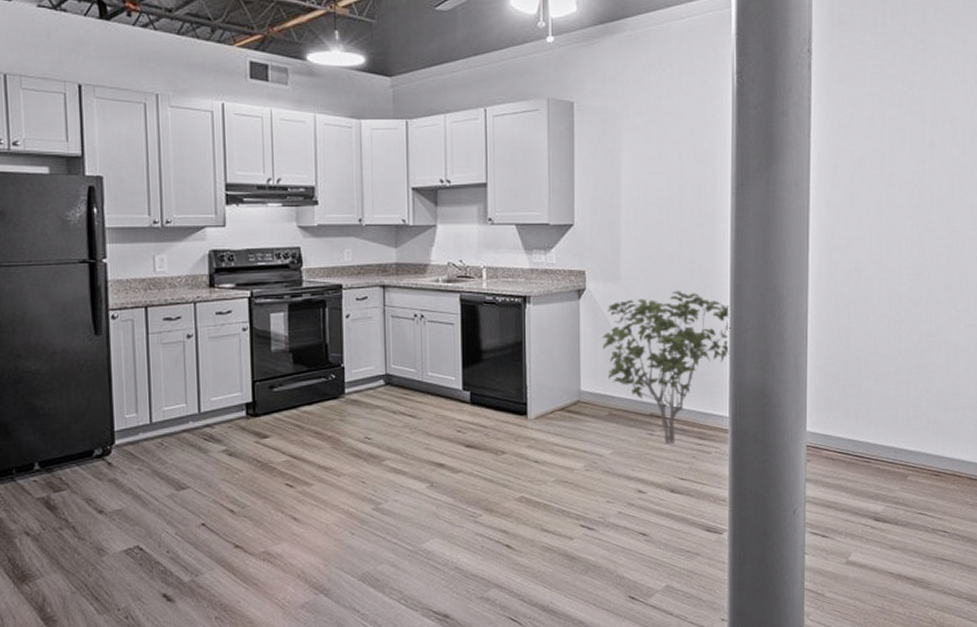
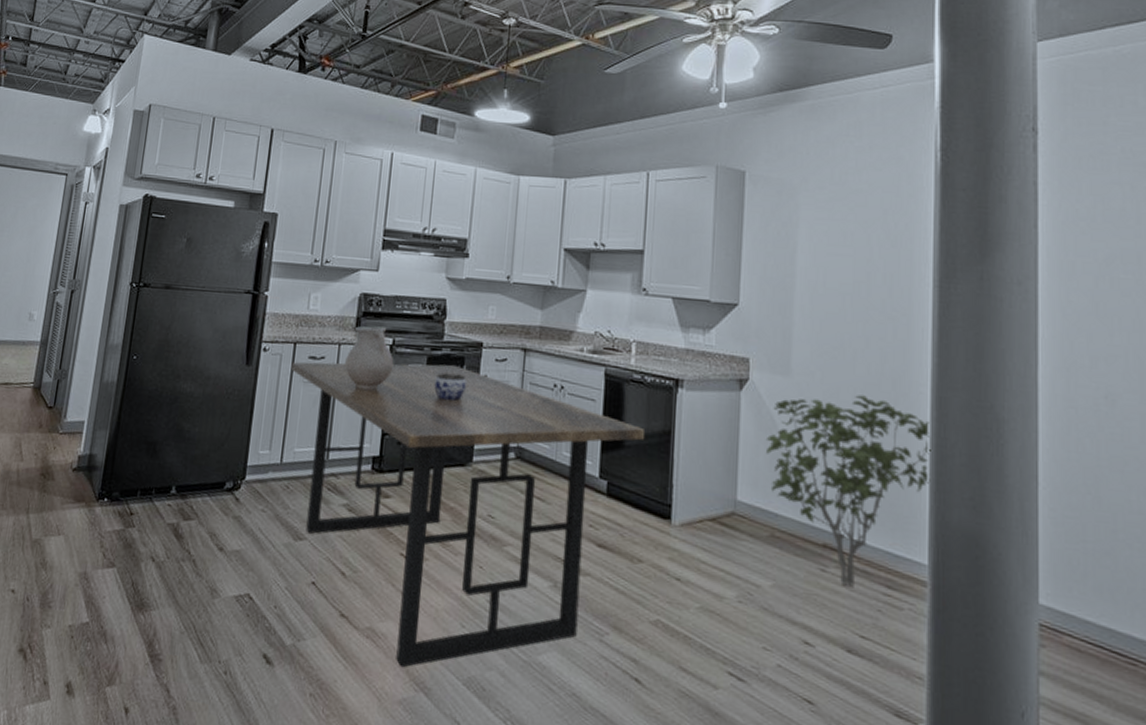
dining table: none [145,308,499,578] -> present [291,362,644,668]
vase: none [203,281,255,343] -> present [345,326,394,390]
jar: none [299,316,331,343] -> present [434,372,467,401]

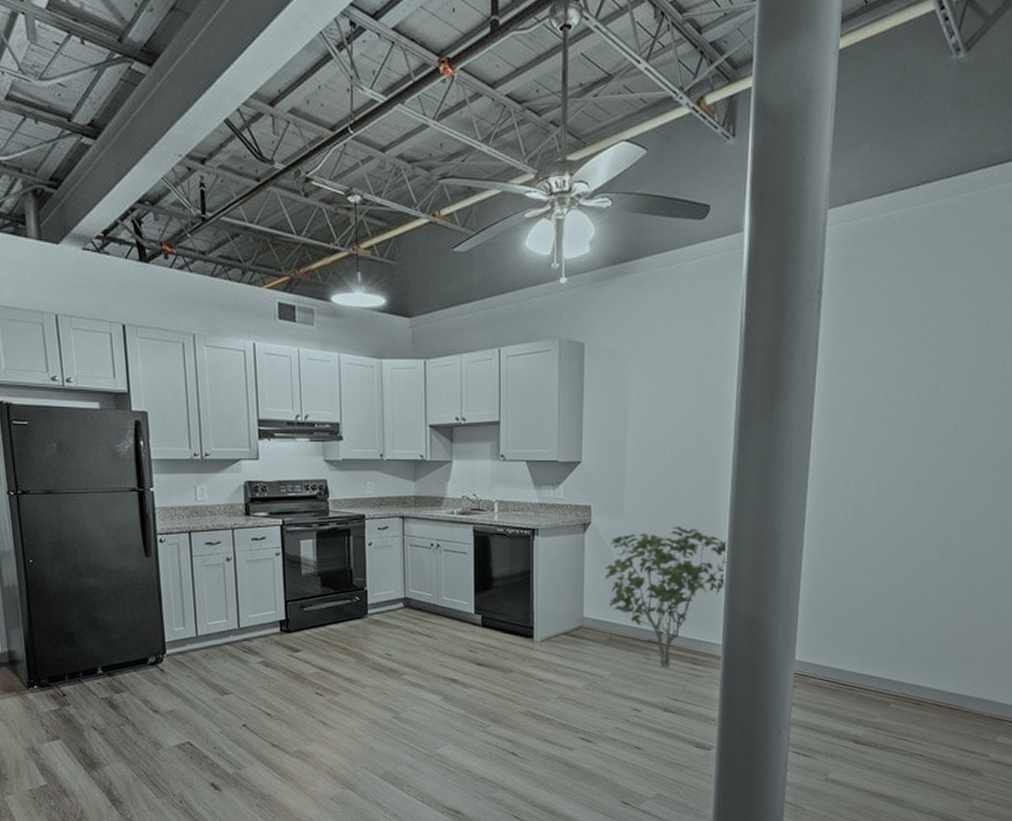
dining table: present [291,362,644,668] -> none [189,536,509,775]
vase: present [345,326,394,390] -> none [240,510,287,566]
jar: present [434,372,467,401] -> none [326,544,355,568]

